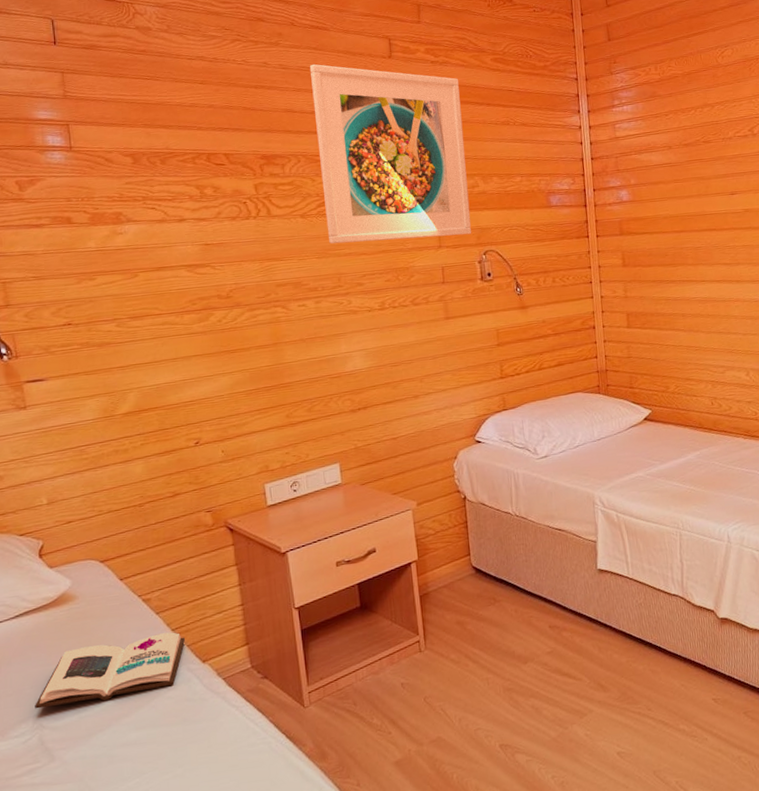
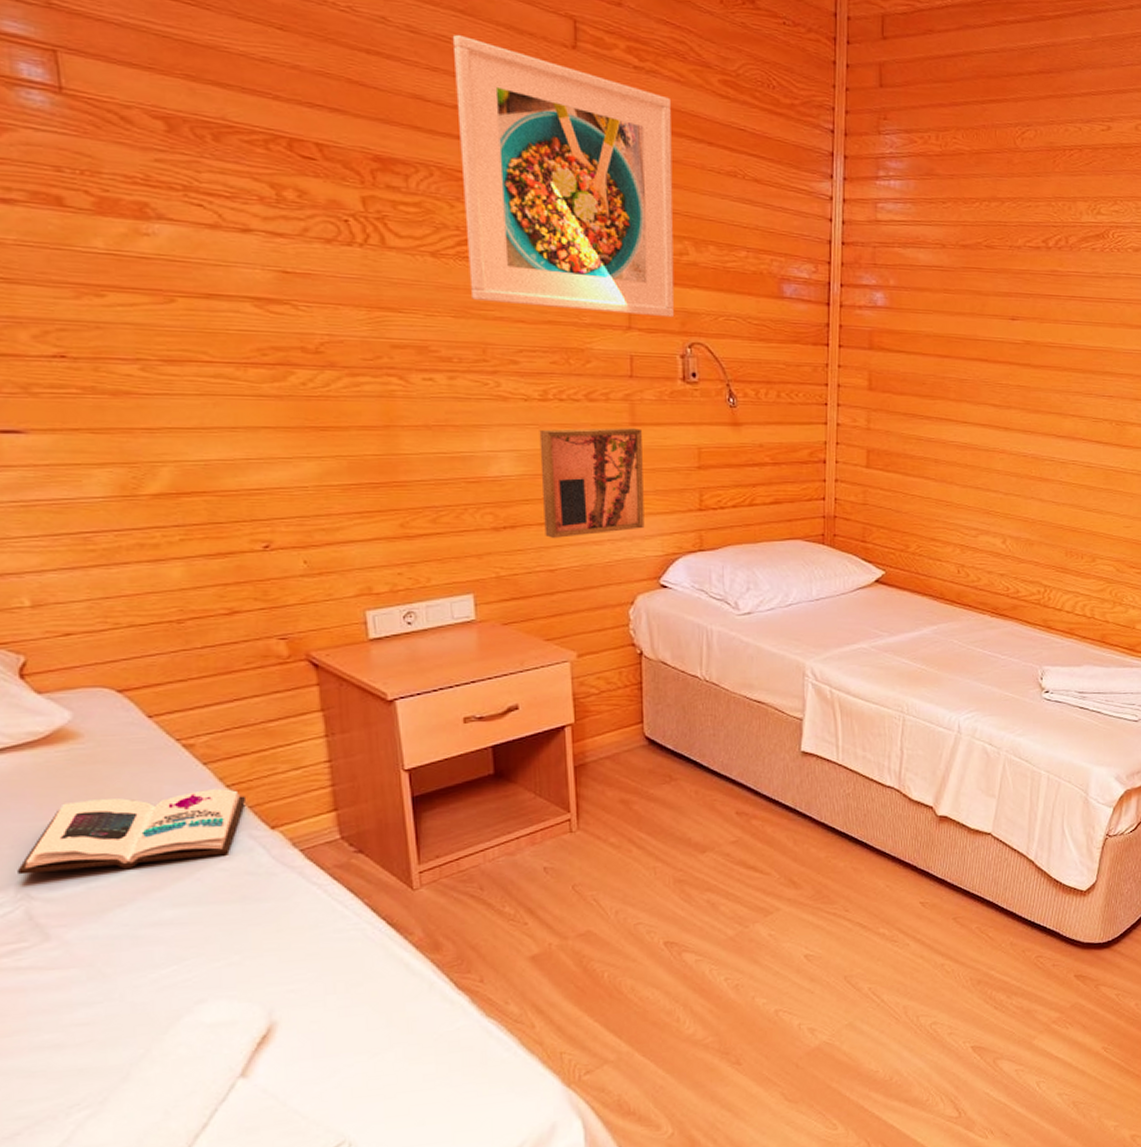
wall art: none [380,321,461,414] -> present [539,428,645,539]

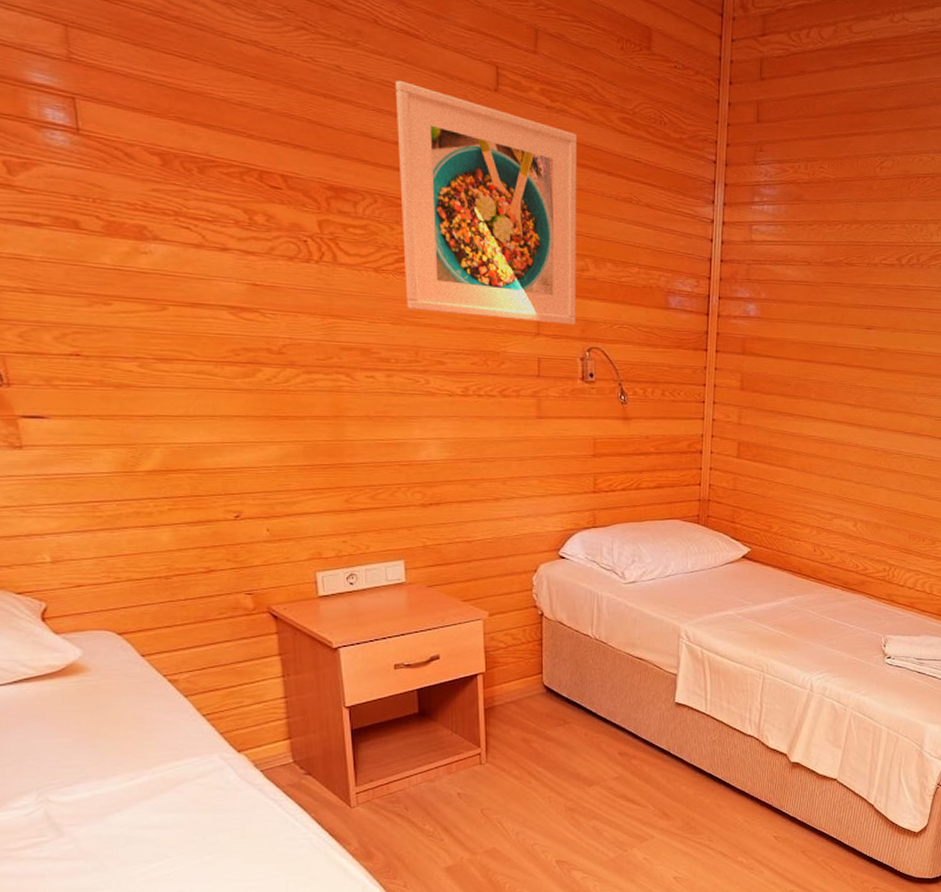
book: present [17,789,245,875] -> none [39,717,218,782]
wall art: present [539,428,645,539] -> none [461,420,547,515]

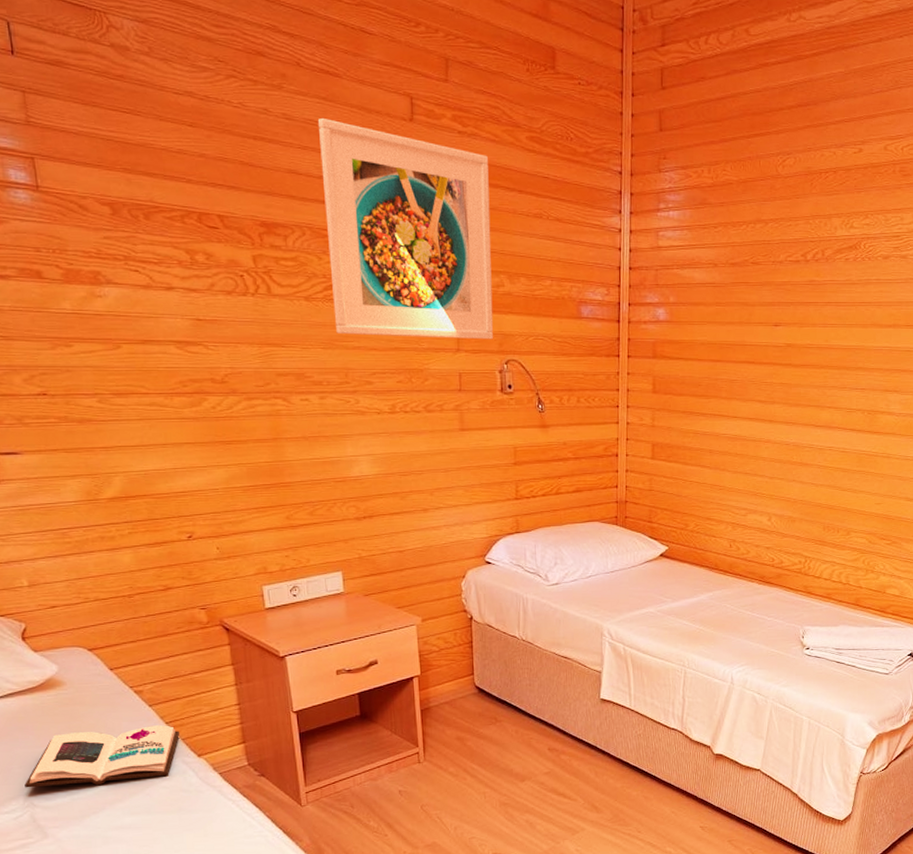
book: none [39,717,218,782] -> present [25,725,179,788]

